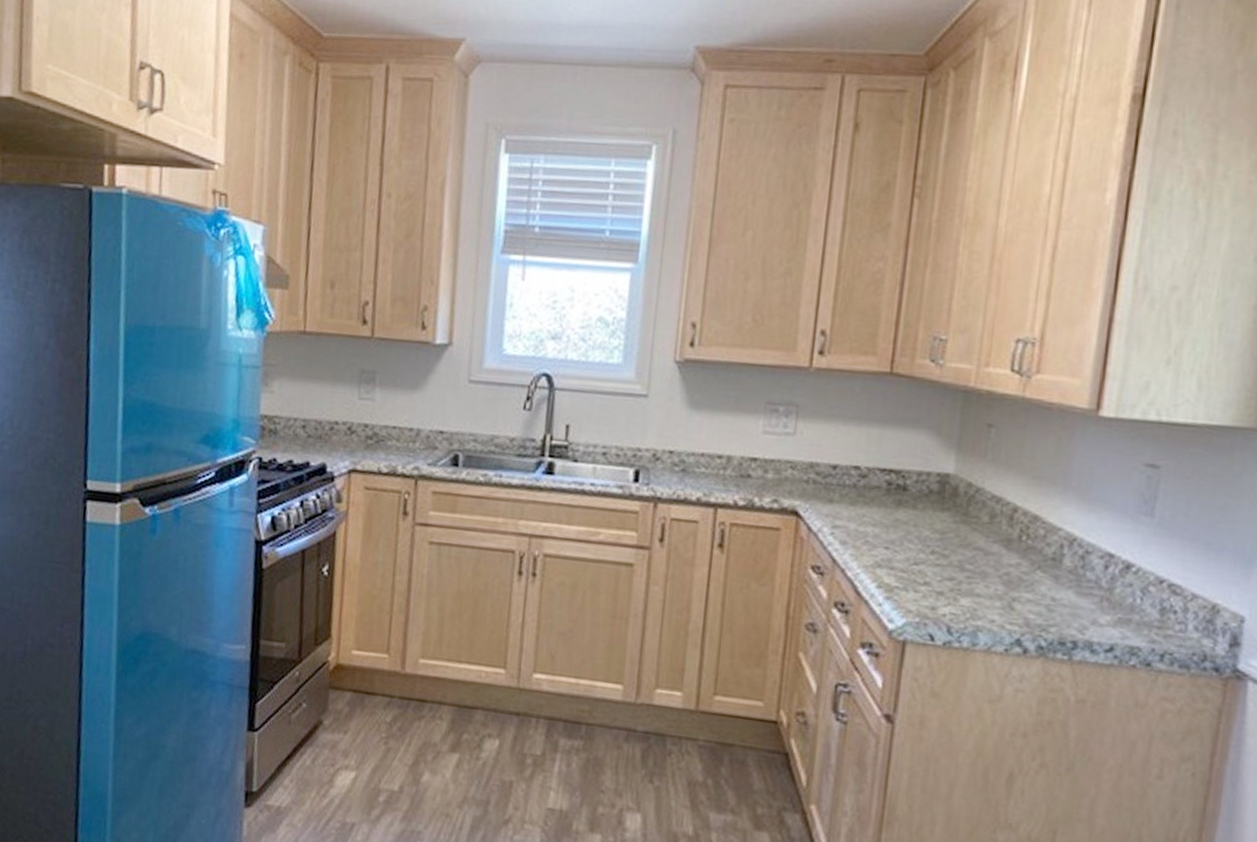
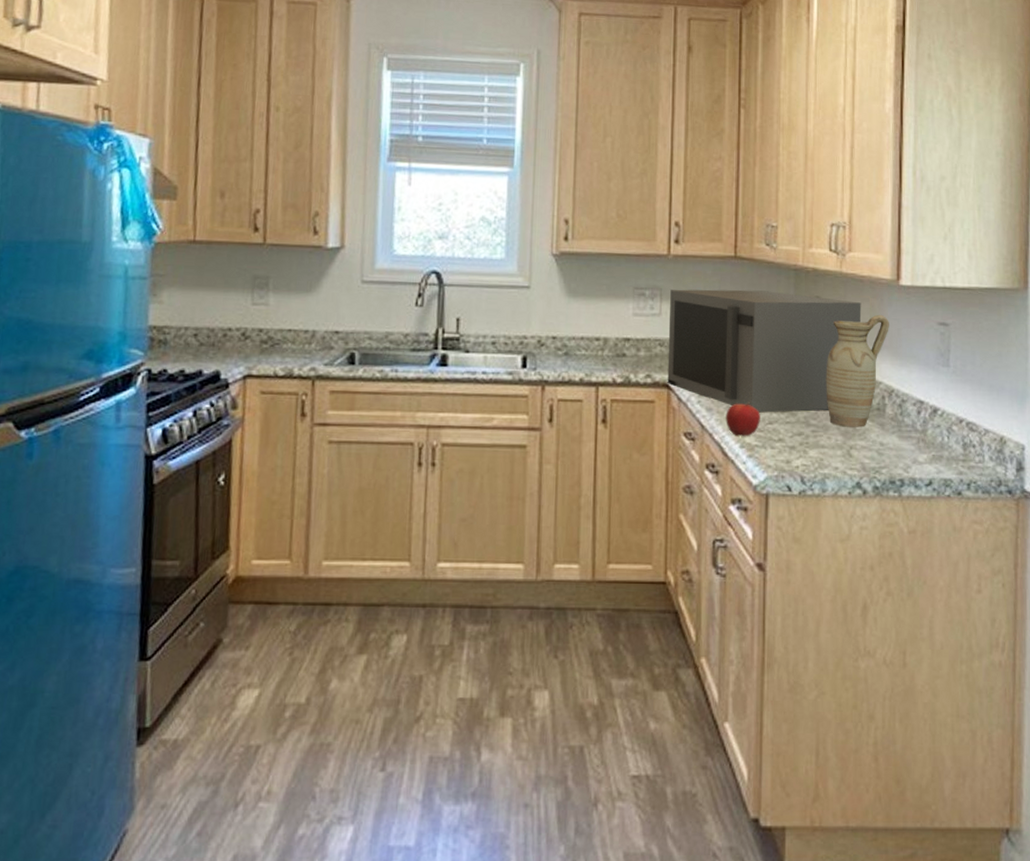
microwave: none [796,407,1046,556] -> present [667,289,862,413]
fruit: none [862,537,905,577] -> present [726,401,760,437]
ceramic jug: none [988,449,1080,578] -> present [826,314,889,428]

